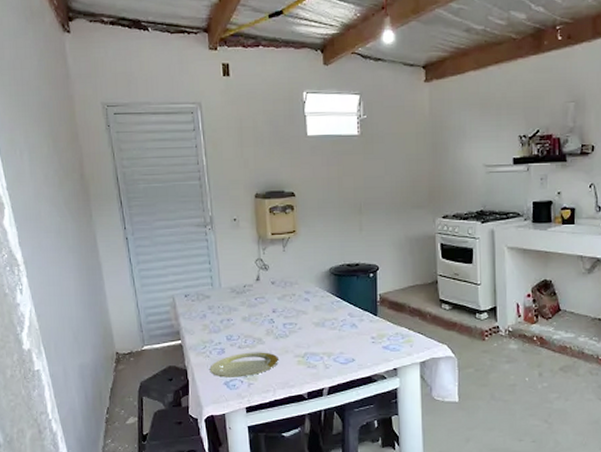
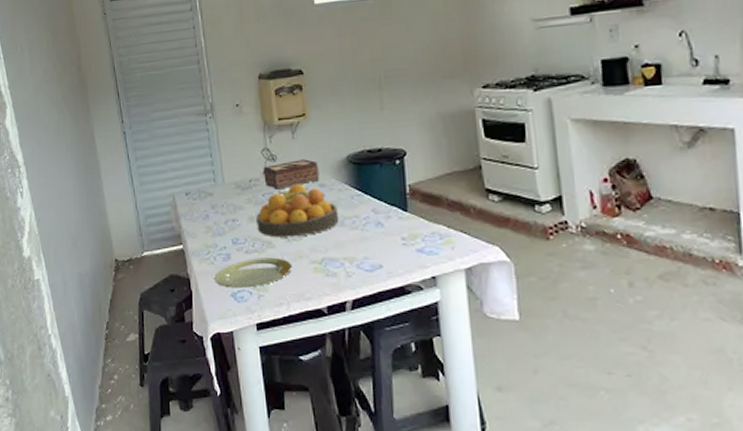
fruit bowl: none [249,290,321,335] -> present [256,184,339,238]
tissue box: none [257,269,306,294] -> present [263,159,320,190]

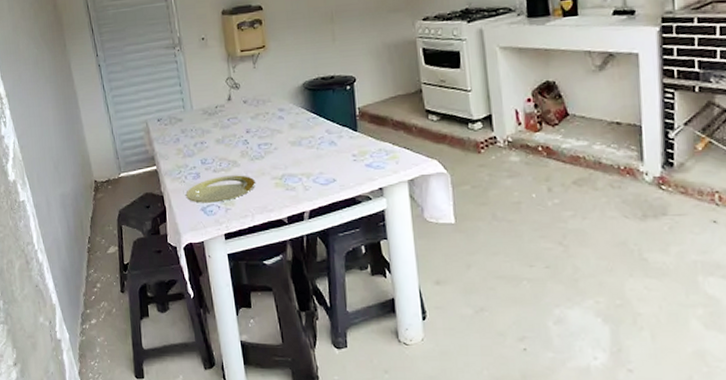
fruit bowl: present [256,184,339,238] -> none [223,109,297,157]
tissue box: present [263,159,320,190] -> none [228,86,279,114]

